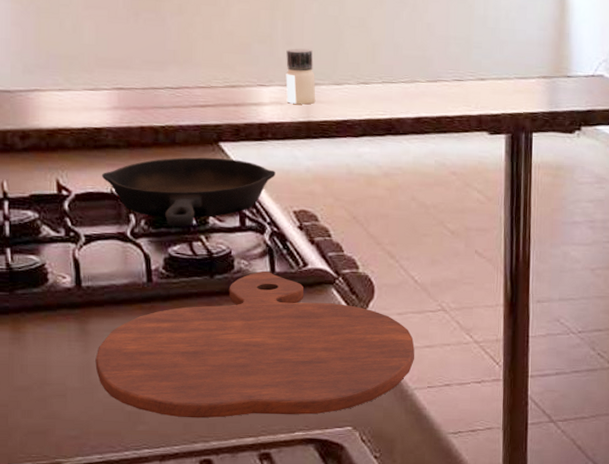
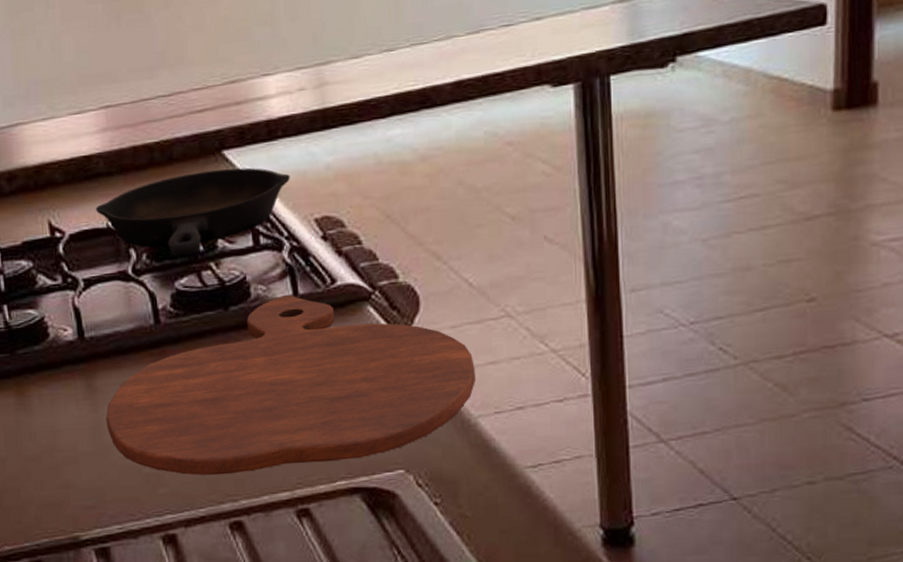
bottle: present [286,48,316,105] -> none [291,20,331,91]

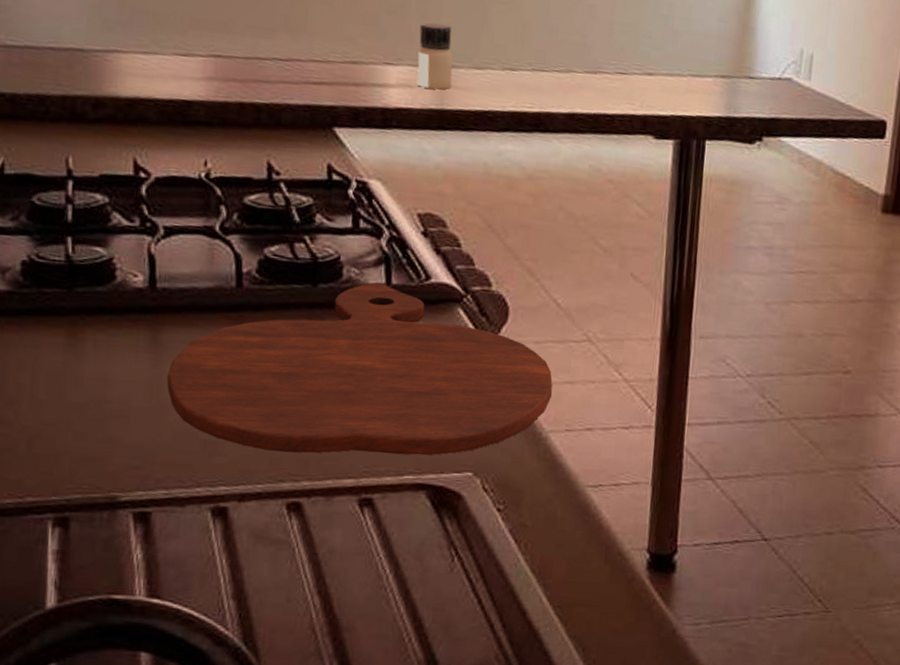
frying pan: present [95,167,290,257] -> none [188,142,399,225]
bottle: none [291,20,331,91] -> present [417,23,453,90]

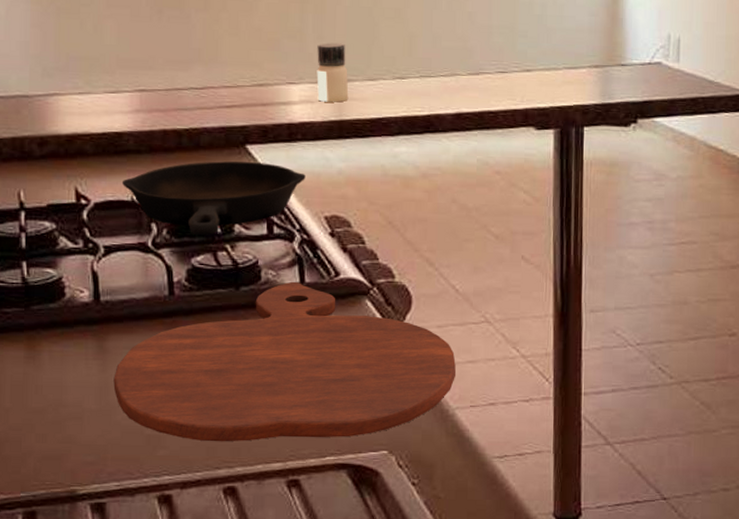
frying pan: none [188,142,399,225] -> present [121,161,306,236]

